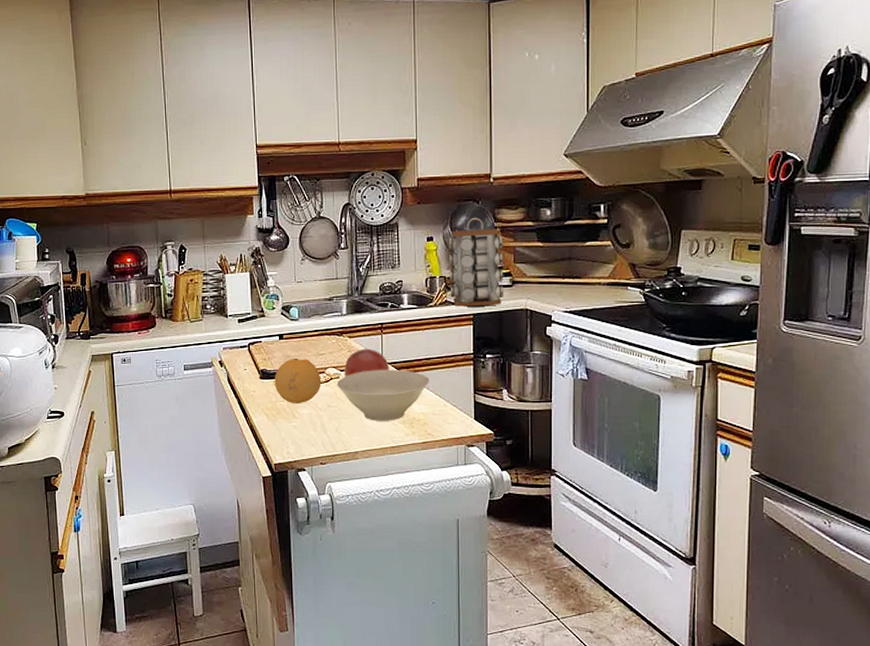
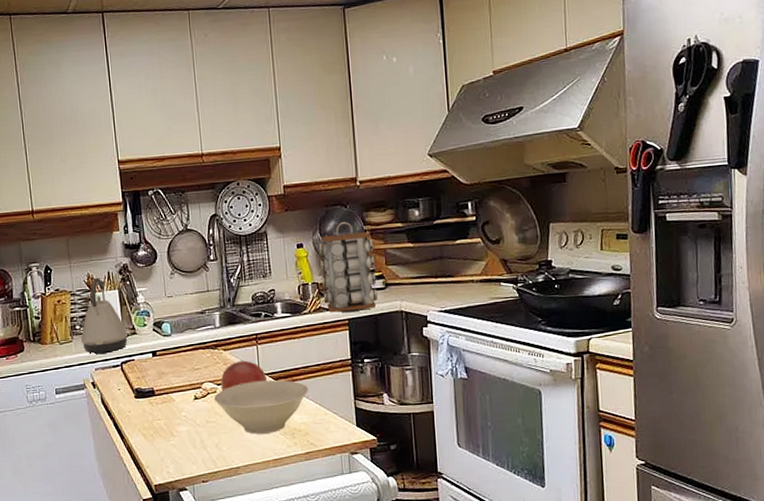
kettle: none [210,260,257,333] -> present [80,278,129,354]
fruit: present [274,358,322,404] -> none [149,374,199,422]

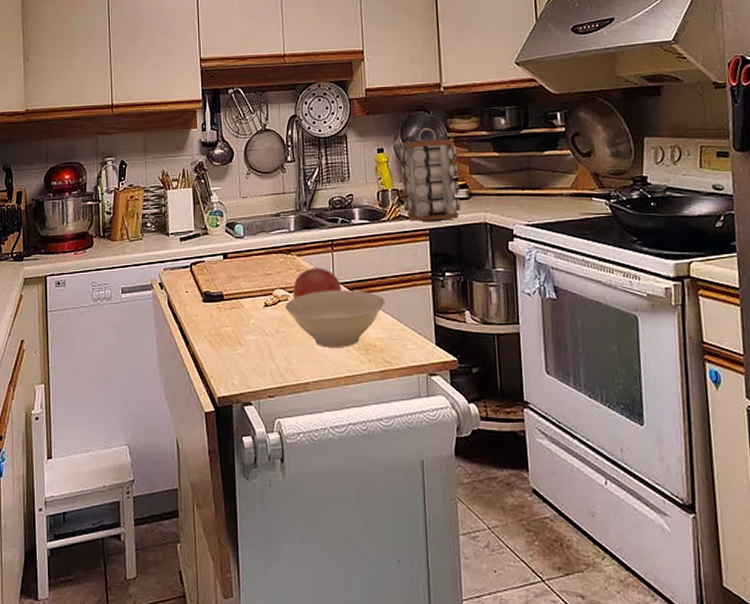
kettle: present [80,278,129,354] -> none [151,175,200,253]

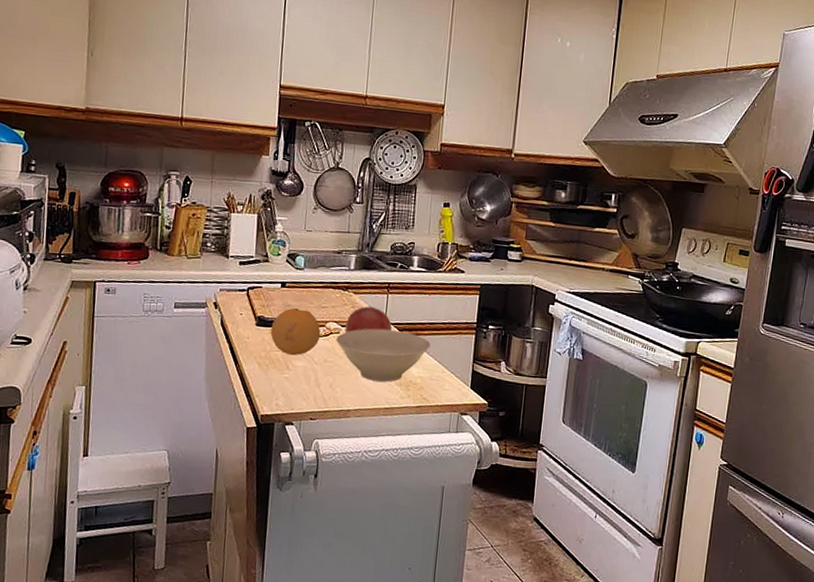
fruit: none [218,278,269,330] -> present [270,307,321,356]
spice rack: present [399,127,461,221] -> none [460,189,517,279]

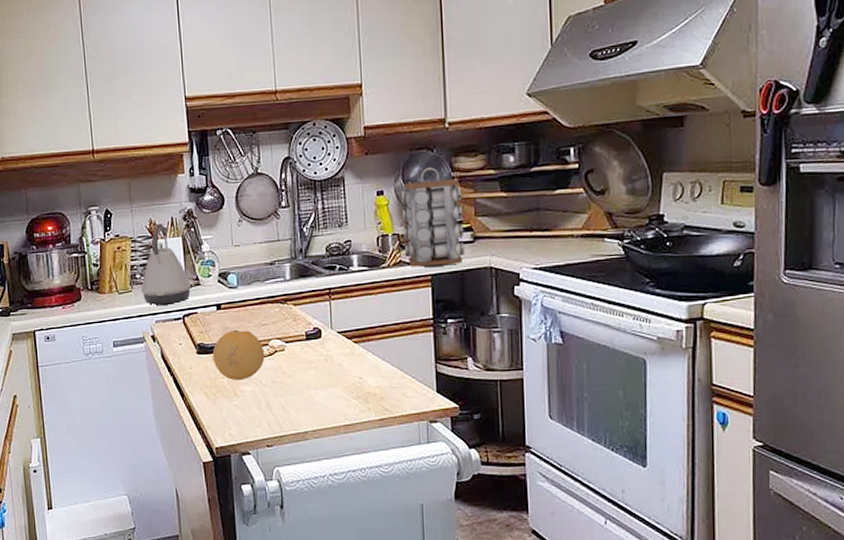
kettle: none [209,198,261,276] -> present [140,224,192,305]
bowl: present [336,328,431,382] -> none [282,338,385,397]
fruit: present [345,306,393,334] -> none [289,317,341,350]
spice rack: none [460,189,517,279] -> present [400,167,465,267]

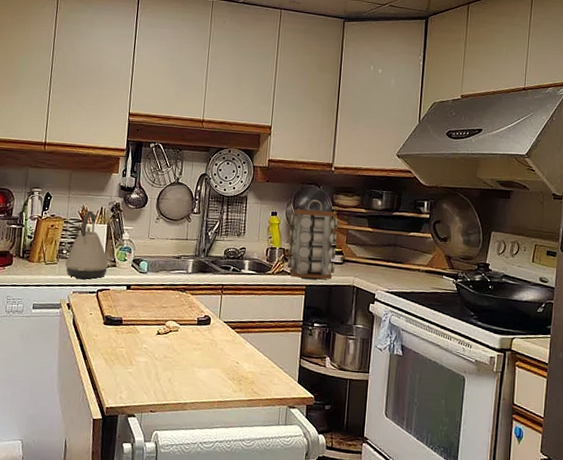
fruit: present [212,329,265,381] -> none [116,308,161,352]

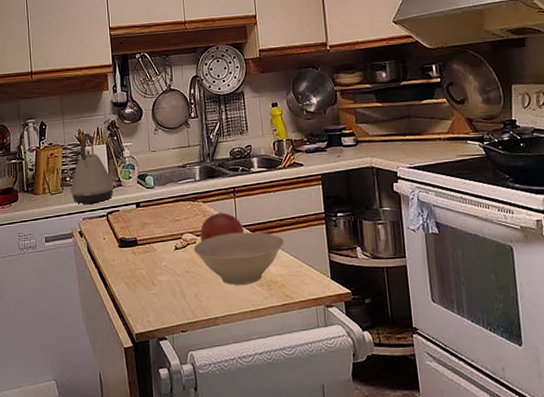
bowl: none [175,327,261,377] -> present [194,232,284,285]
fruit: none [183,306,226,332] -> present [200,212,245,243]
spice rack: present [287,199,338,280] -> none [292,82,349,168]

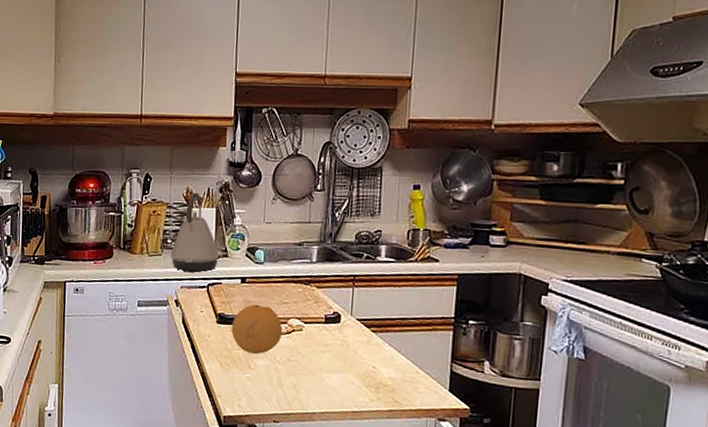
fruit: none [132,225,179,271] -> present [231,304,283,355]
bowl: present [194,232,284,285] -> none [299,325,402,383]
fruit: present [200,212,245,243] -> none [308,301,359,331]

